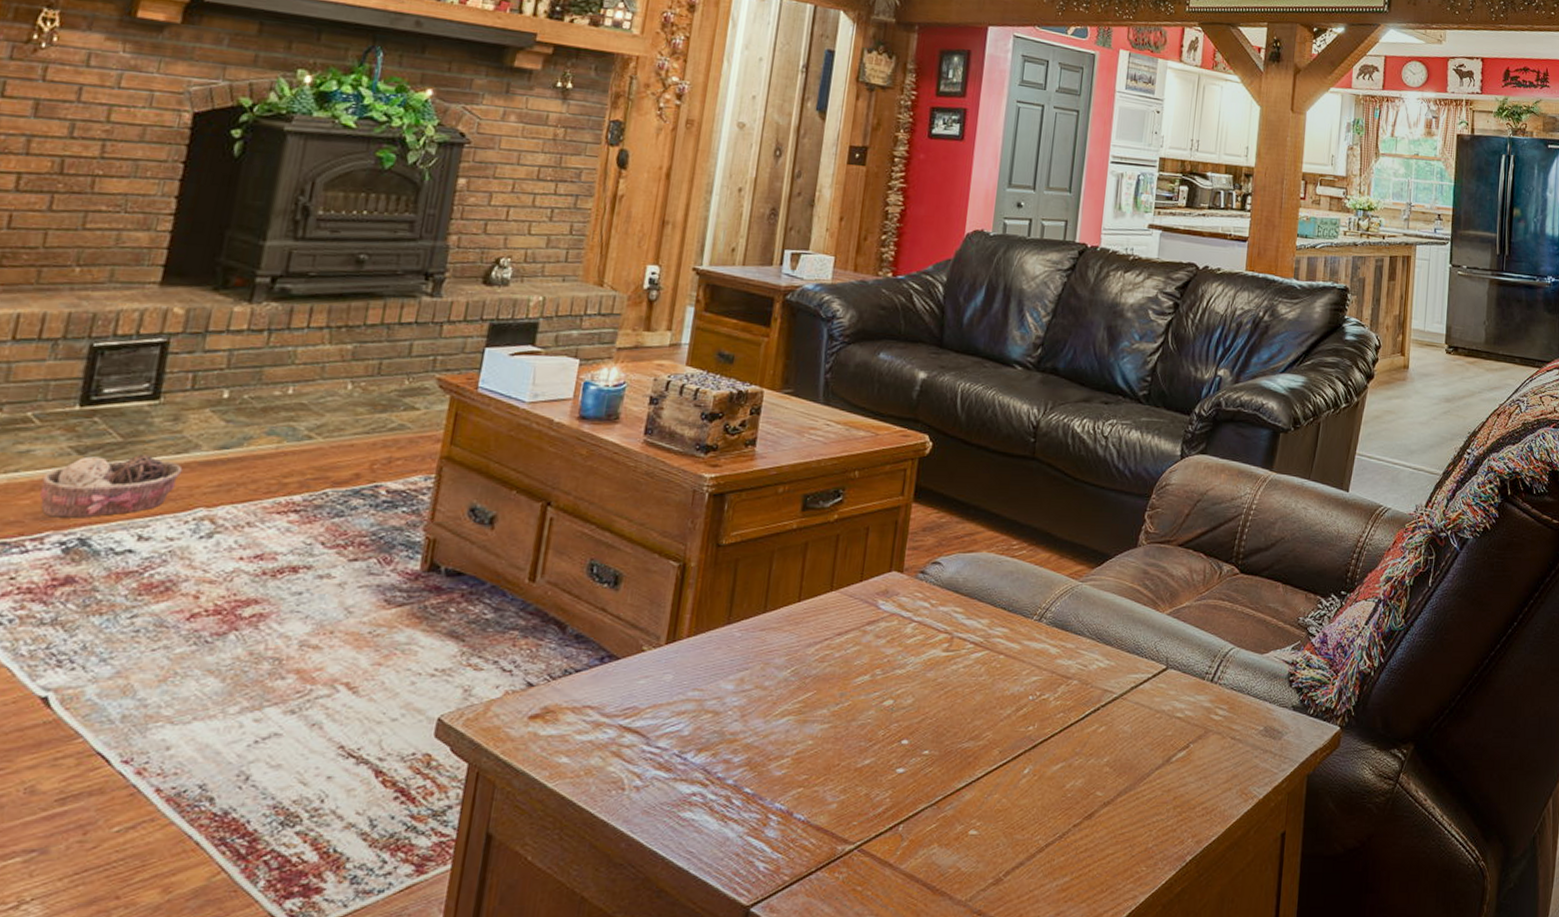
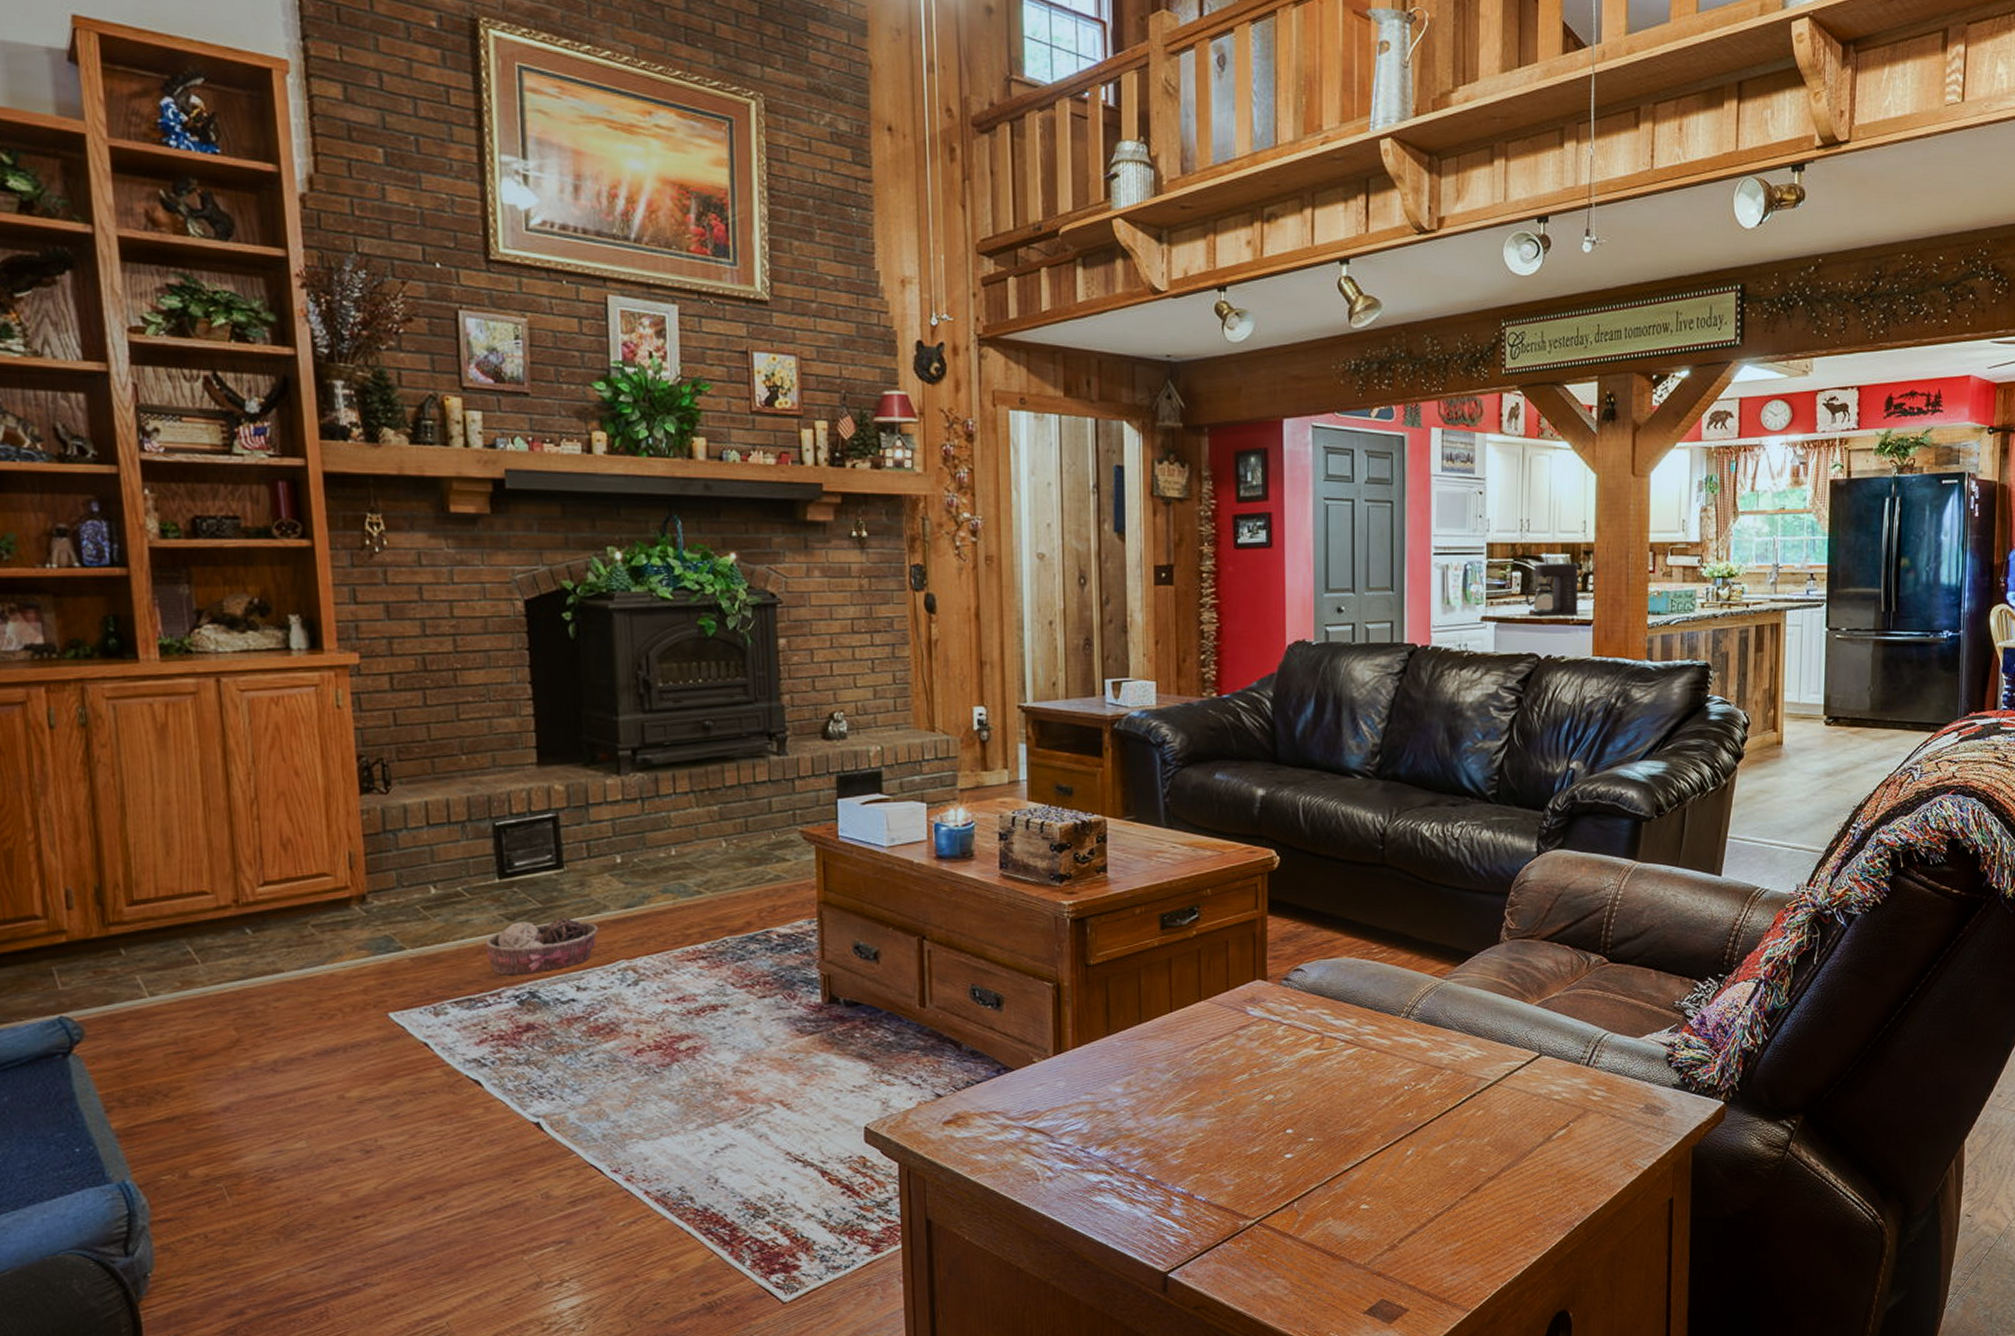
coffee maker: none [1189,181,1239,233] -> present [1525,563,1579,617]

